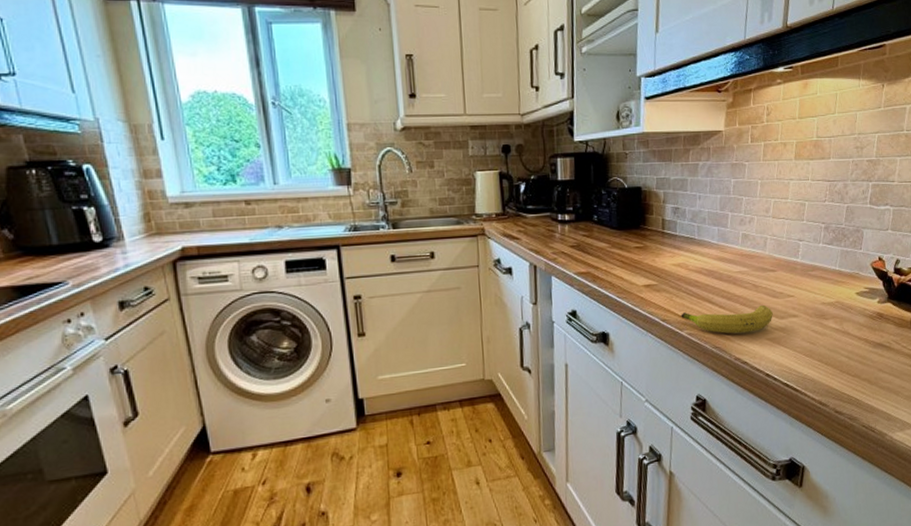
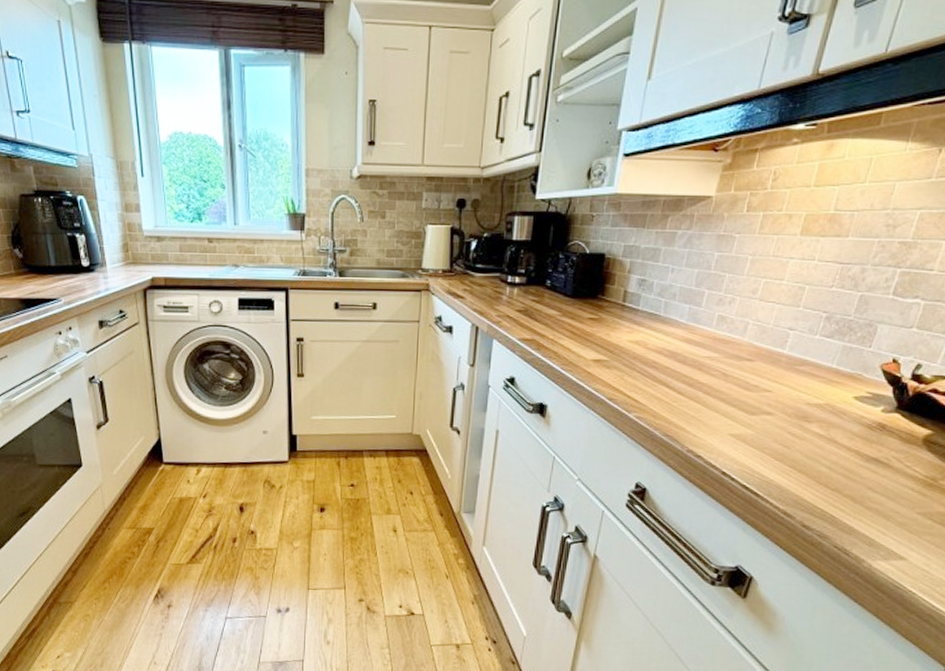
fruit: present [681,304,773,334] -> none [630,394,742,425]

